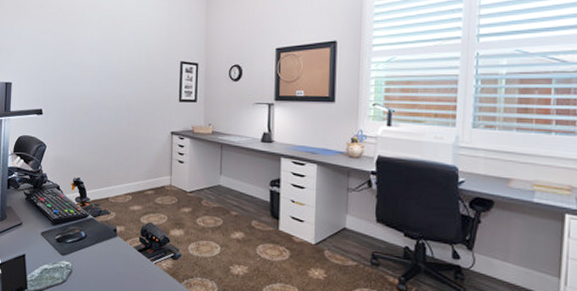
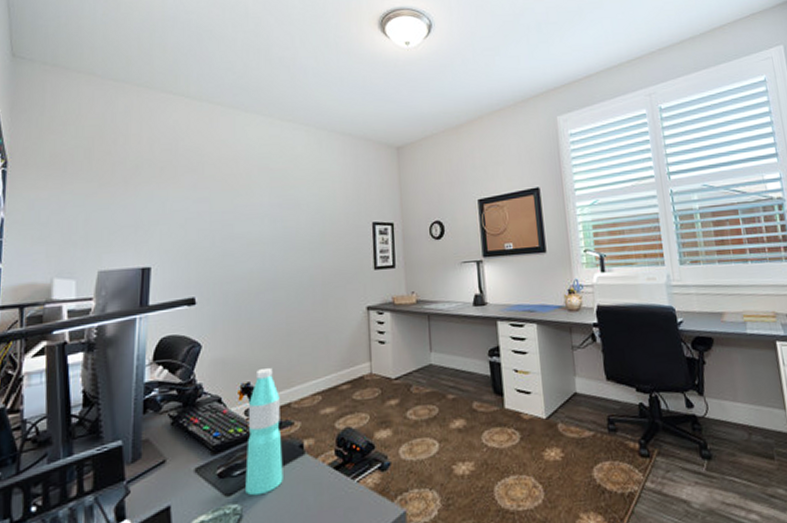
water bottle: none [75,168,101,259] -> present [245,367,283,496]

